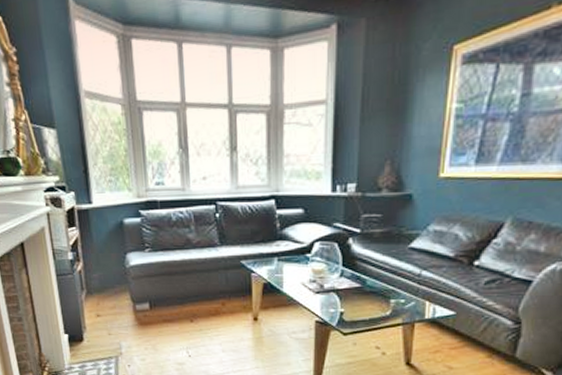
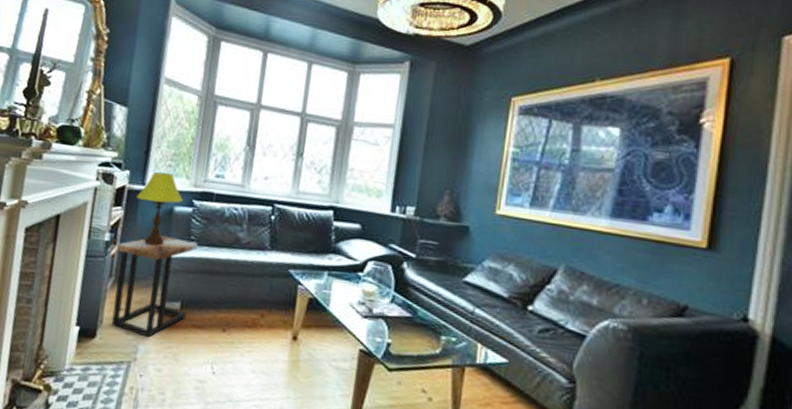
side table: none [80,247,156,335] -> present [111,236,198,338]
table lamp: none [87,189,130,259] -> present [137,172,183,246]

